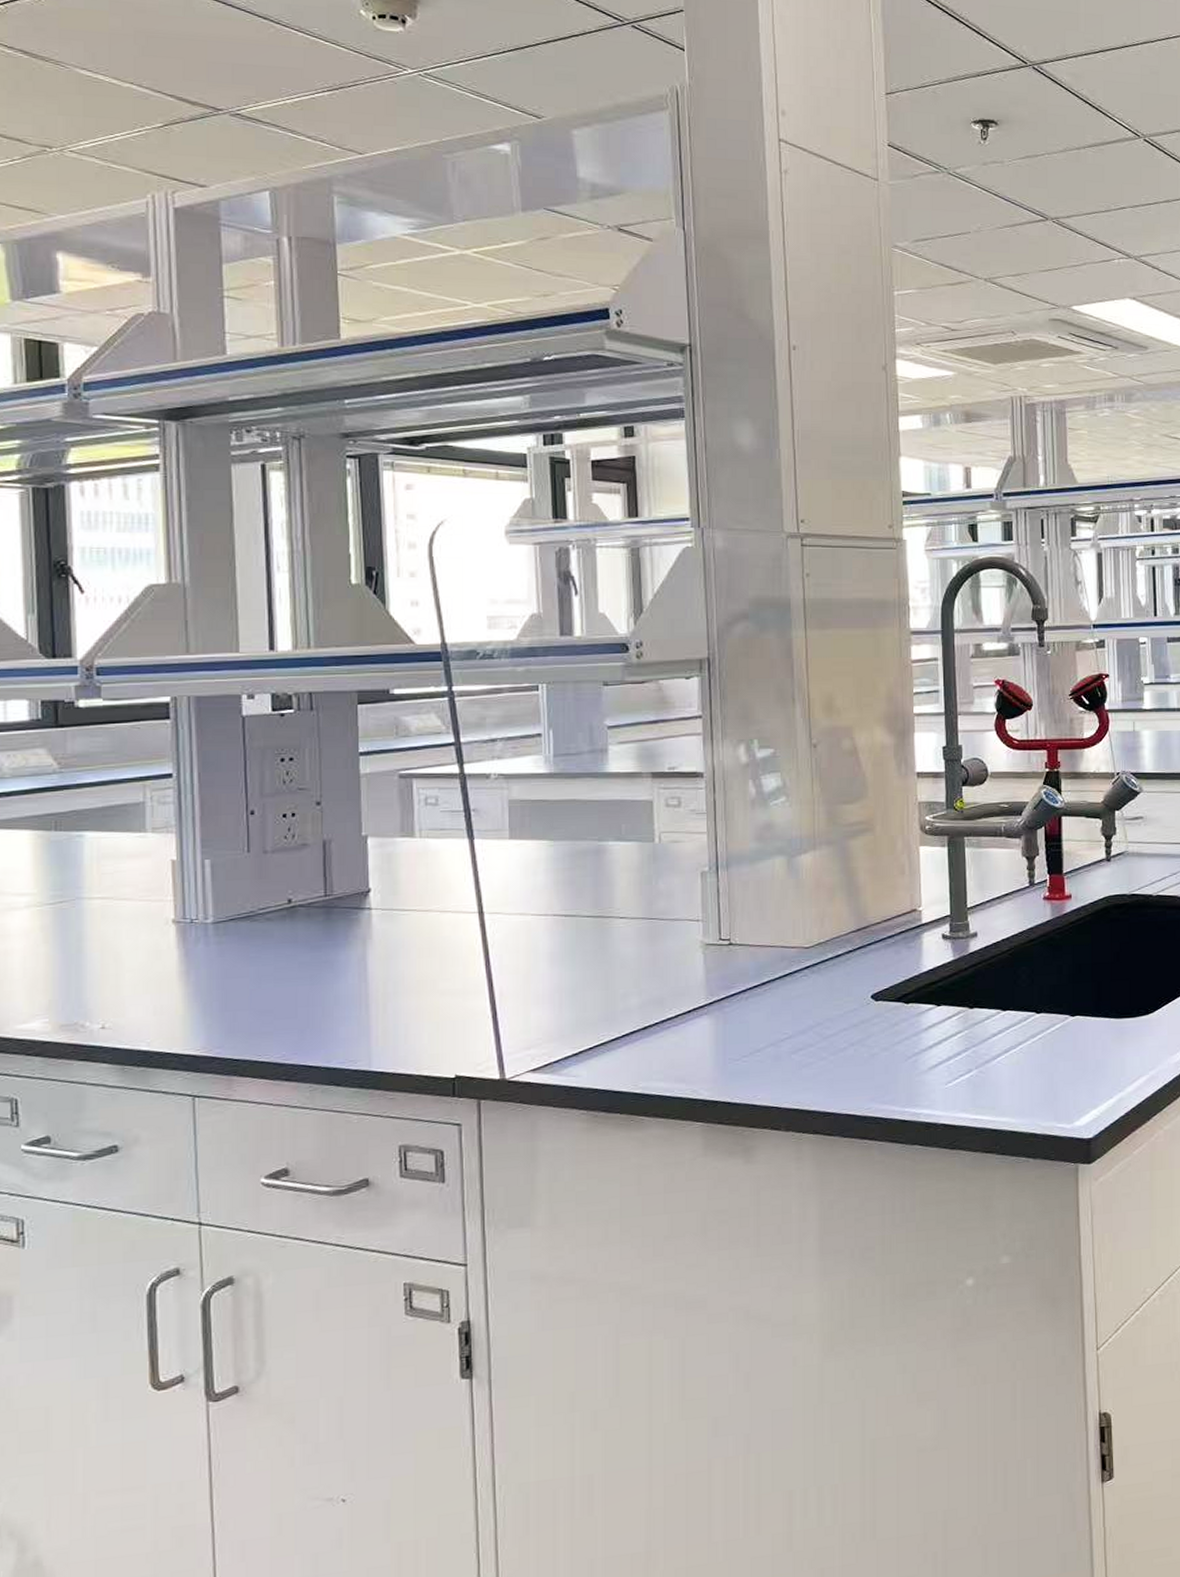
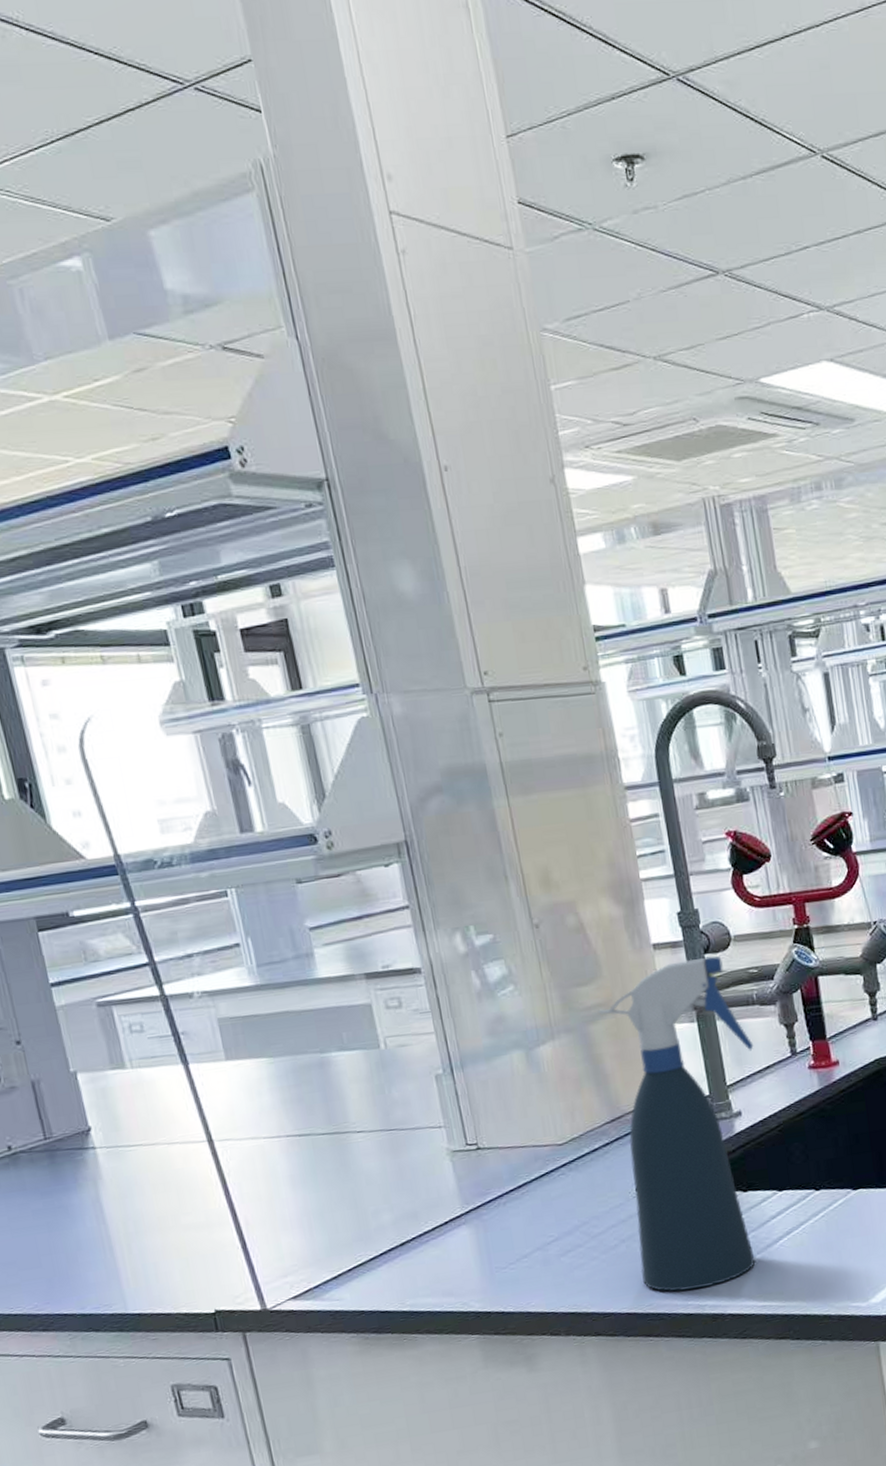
spray bottle: none [858,788,996,1098] -> present [597,956,756,1292]

